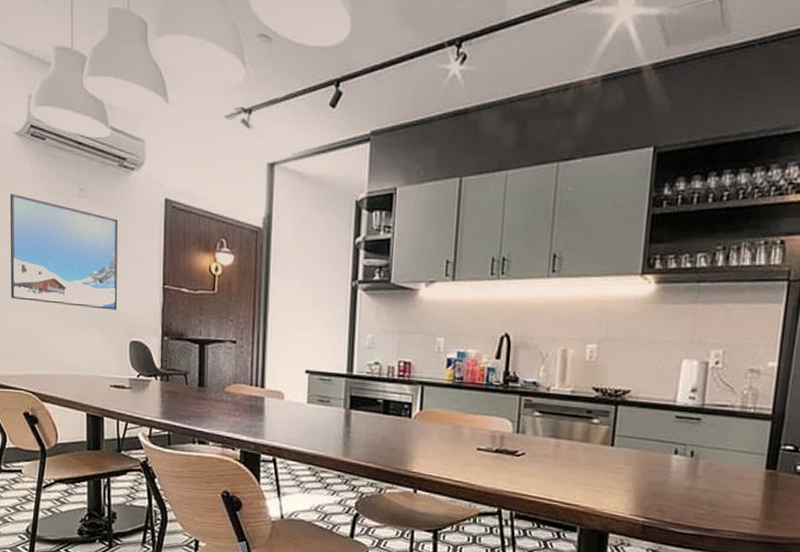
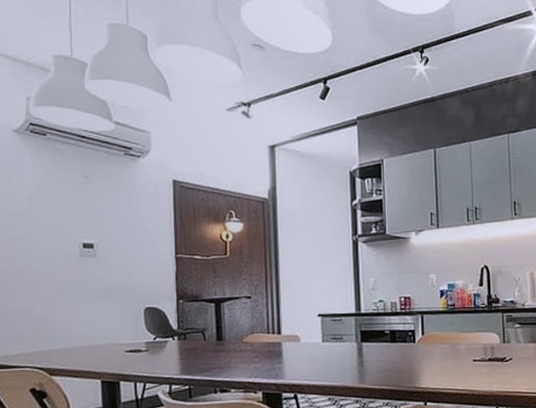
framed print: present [9,194,119,310] -> none [8,185,130,282]

